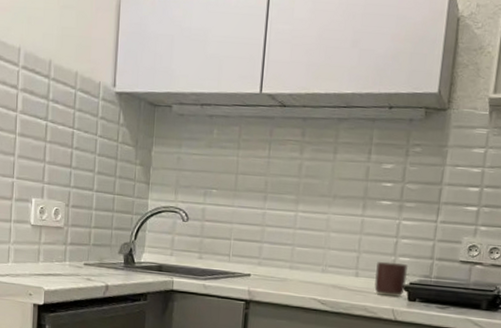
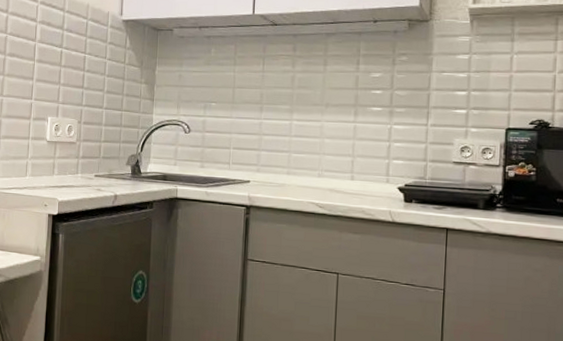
mug: present [374,261,409,298] -> none [370,164,403,199]

